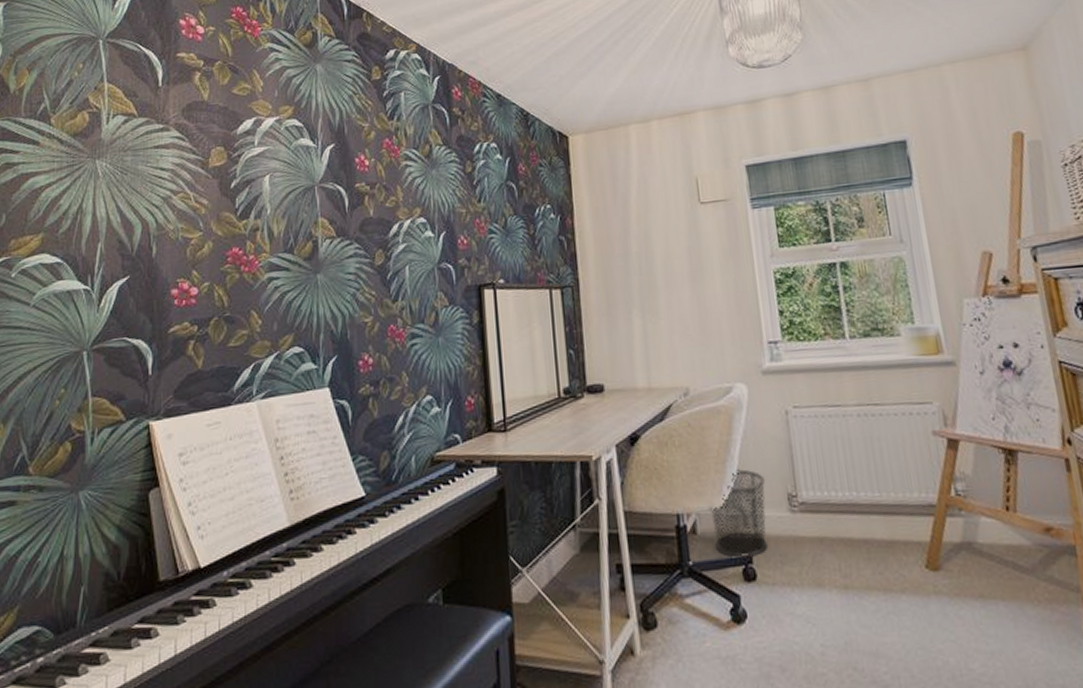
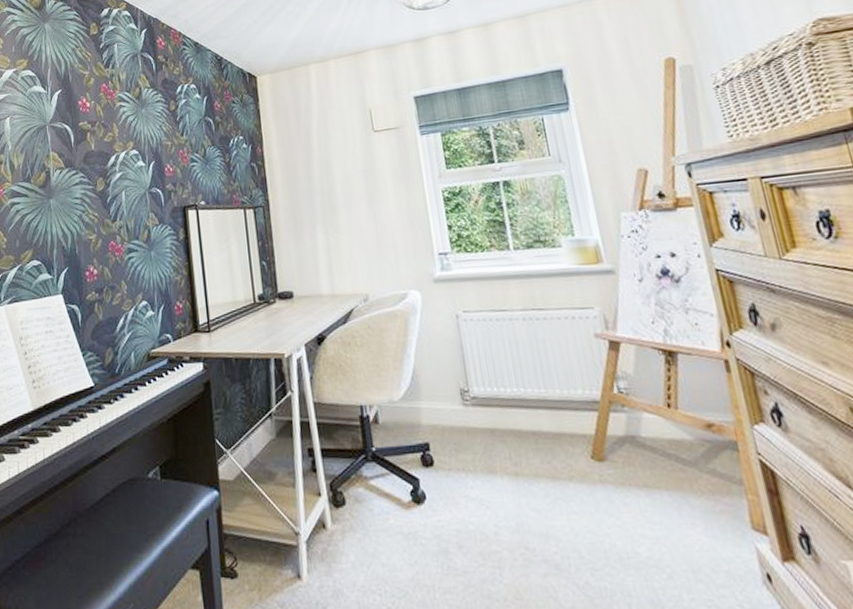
waste bin: present [710,469,768,558] -> none [390,367,443,445]

